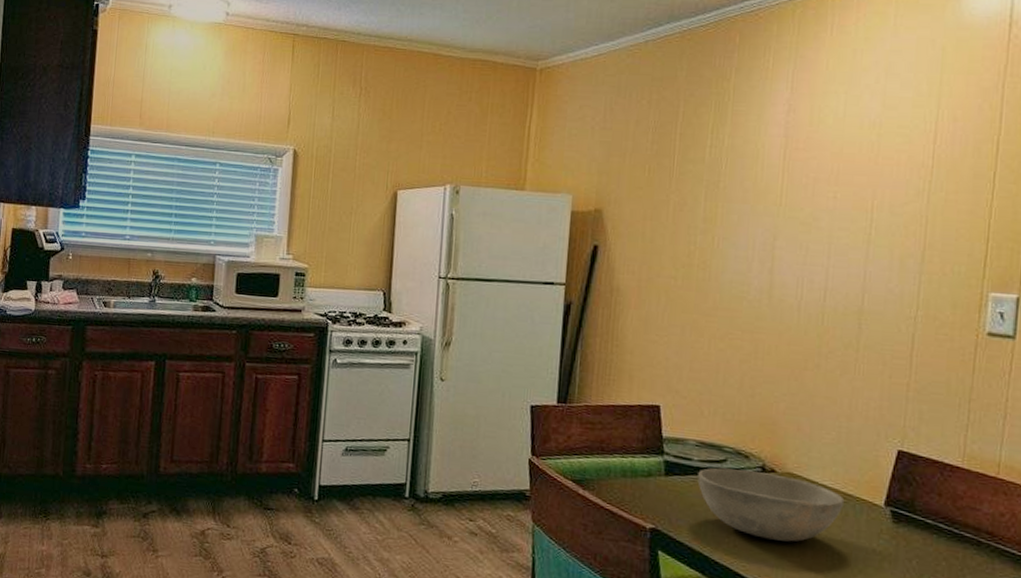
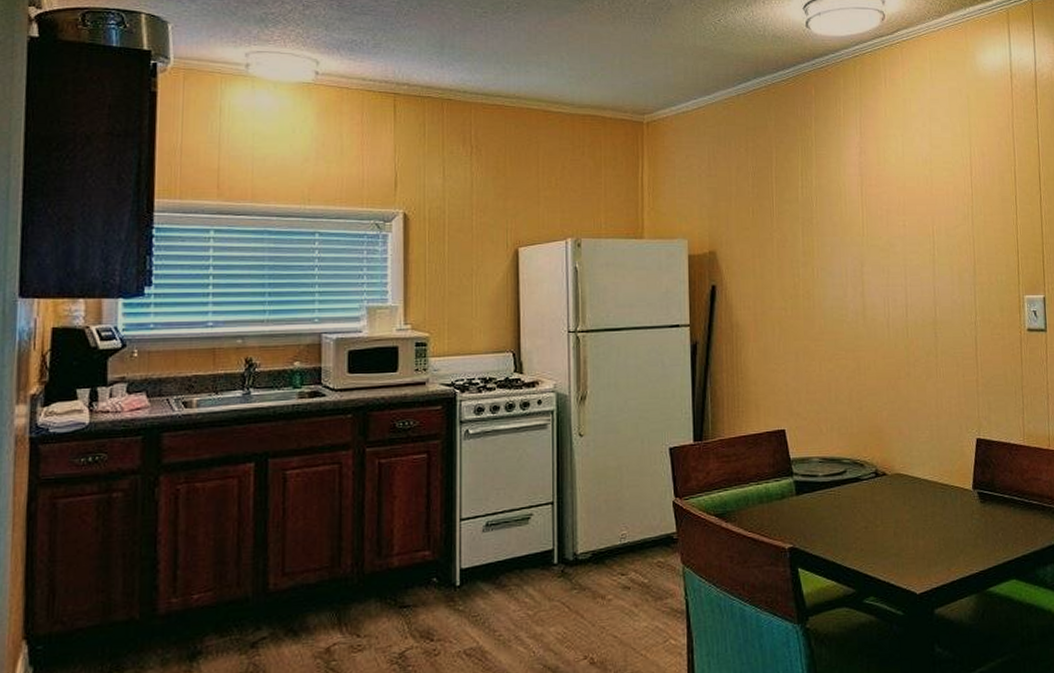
bowl: present [697,468,845,542] -> none [824,477,943,538]

